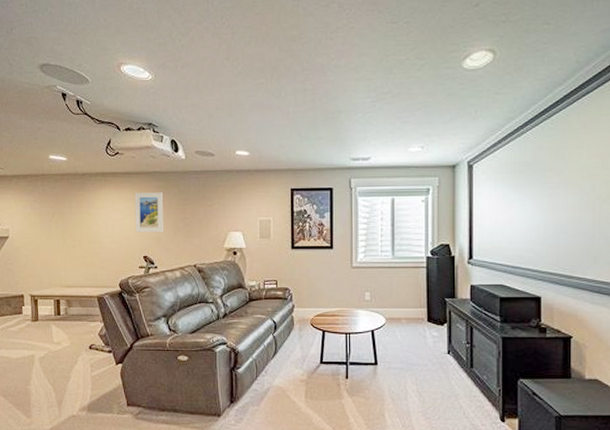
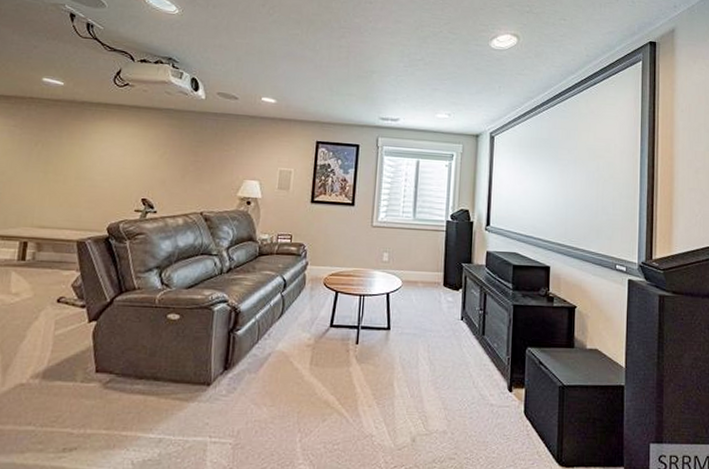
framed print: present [134,192,163,233] -> none [136,129,174,175]

